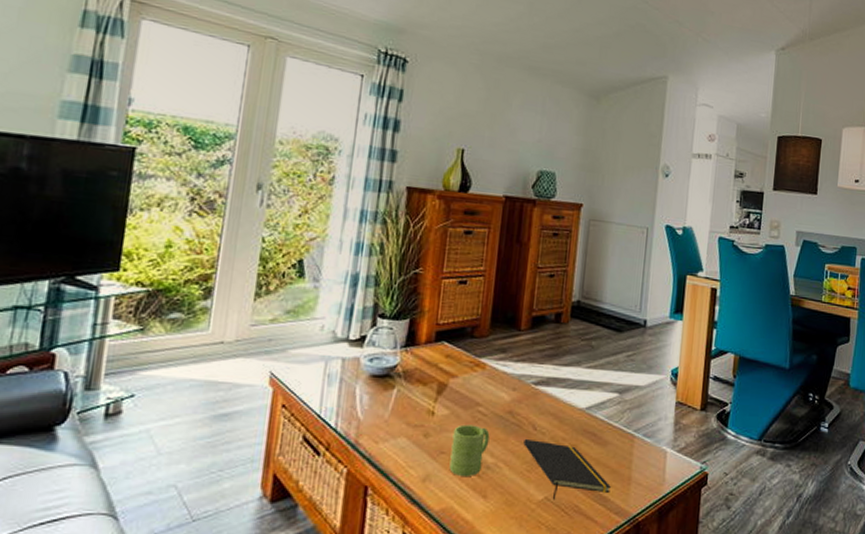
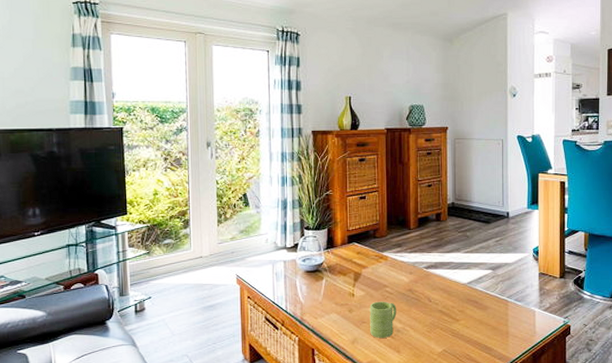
notepad: present [523,438,611,500] -> none [423,308,493,351]

